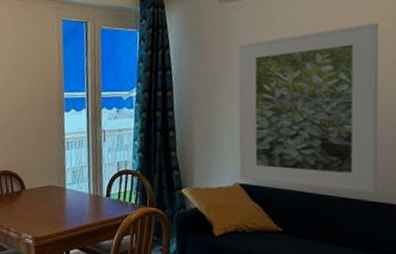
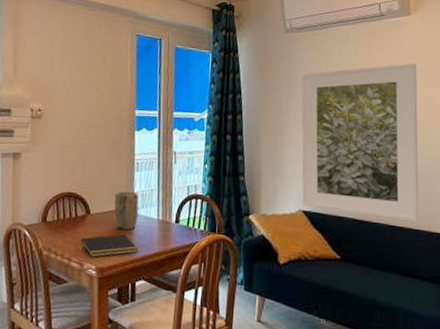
notepad: none [18,207,72,228] -> present [80,234,139,257]
plant pot: none [47,168,71,204] -> present [114,191,139,230]

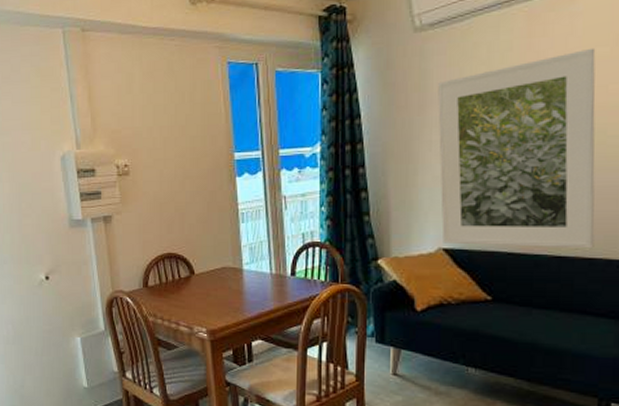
notepad: present [80,234,139,257] -> none [188,293,252,320]
plant pot: present [114,191,139,230] -> none [219,245,248,288]

